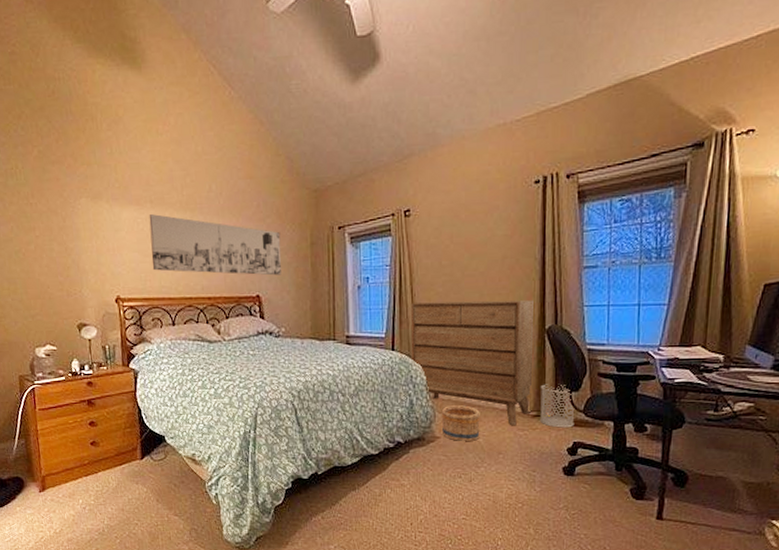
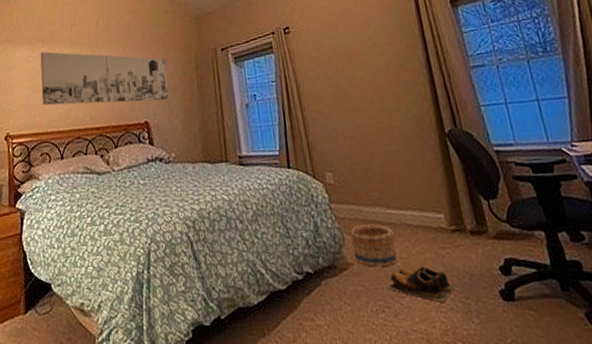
dresser: present [410,300,536,426] -> none [301,104,449,244]
shoes: none [468,443,527,474] -> present [388,266,457,304]
wastebasket: present [540,384,574,428] -> none [453,192,501,243]

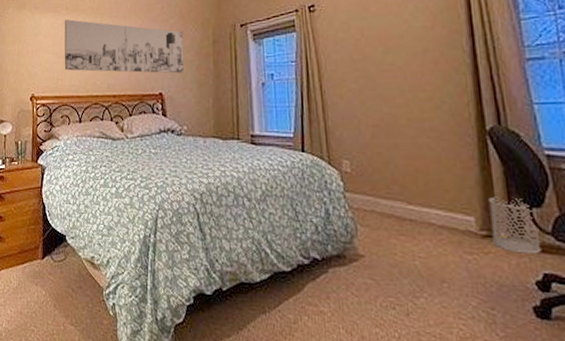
basket: present [350,224,396,267] -> none [364,218,414,263]
shoes: present [388,266,457,304] -> none [402,267,481,310]
wastebasket: none [453,192,501,243] -> present [487,196,542,254]

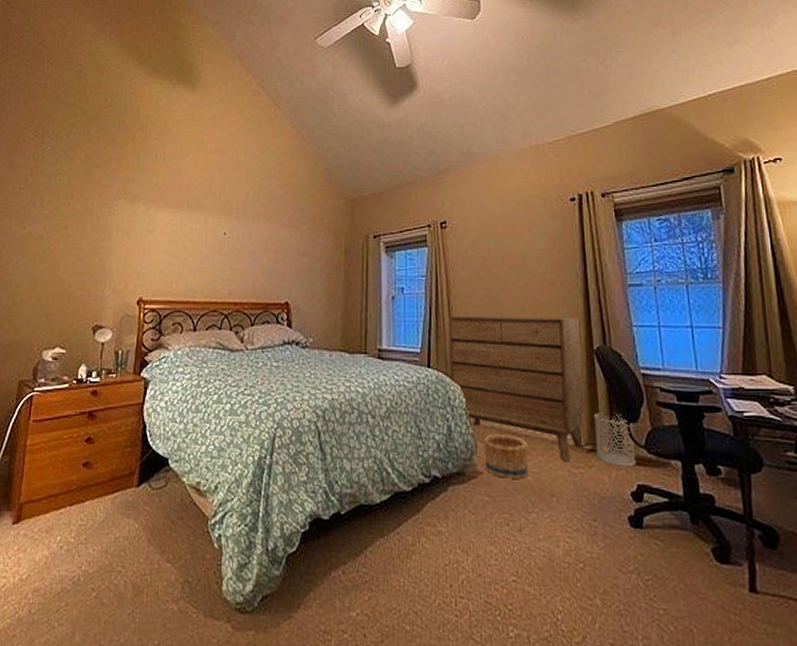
wall art: present [64,19,184,74] -> none [180,217,314,282]
dresser: none [320,97,479,248] -> present [447,316,586,462]
basket: none [364,218,414,263] -> present [483,434,528,479]

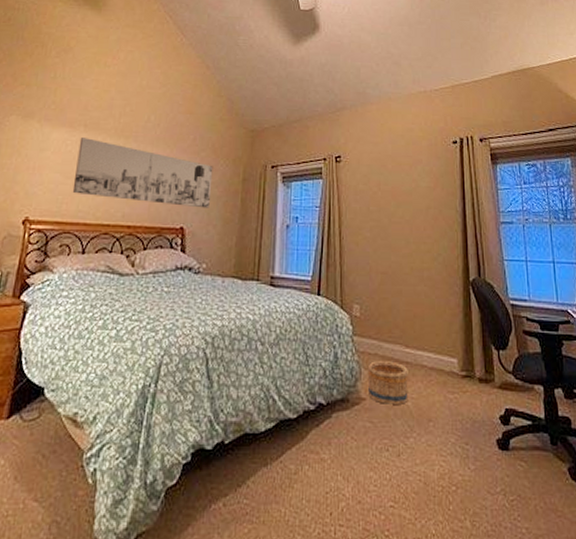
wall art: none [180,217,314,282] -> present [72,138,213,208]
dresser: present [447,316,586,462] -> none [337,246,462,388]
wastebasket: present [593,412,636,467] -> none [468,340,505,391]

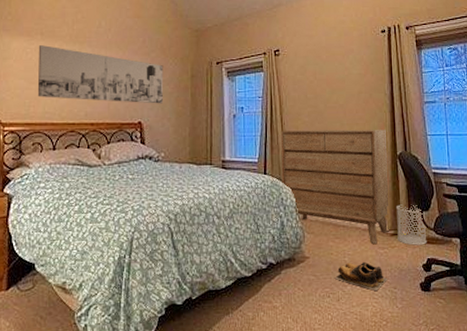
dresser: none [337,246,462,388] -> present [280,129,390,245]
basket: present [367,361,408,404] -> none [310,226,345,261]
shoes: none [396,407,459,447] -> present [335,261,388,292]
wastebasket: none [468,340,505,391] -> present [395,204,427,246]

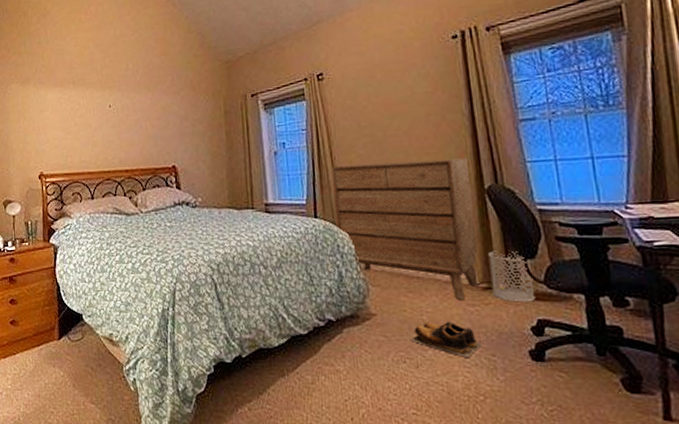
wall art: present [37,45,164,104] -> none [71,94,197,147]

